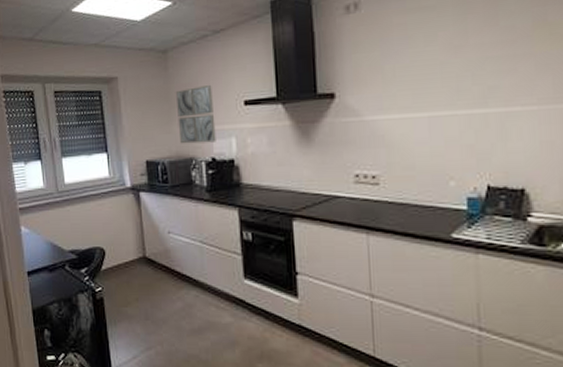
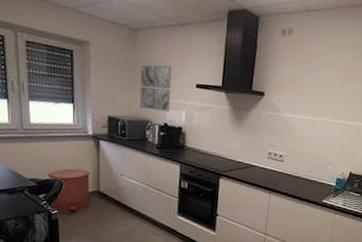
trash can: none [88,231,136,291] -> present [48,168,90,214]

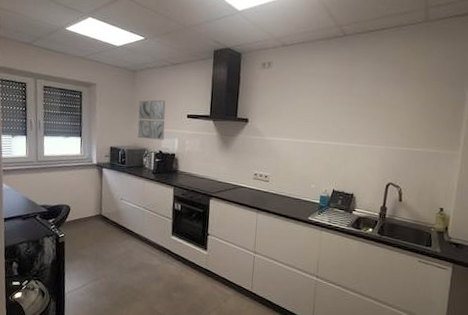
trash can: present [48,168,90,214] -> none [57,194,94,237]

